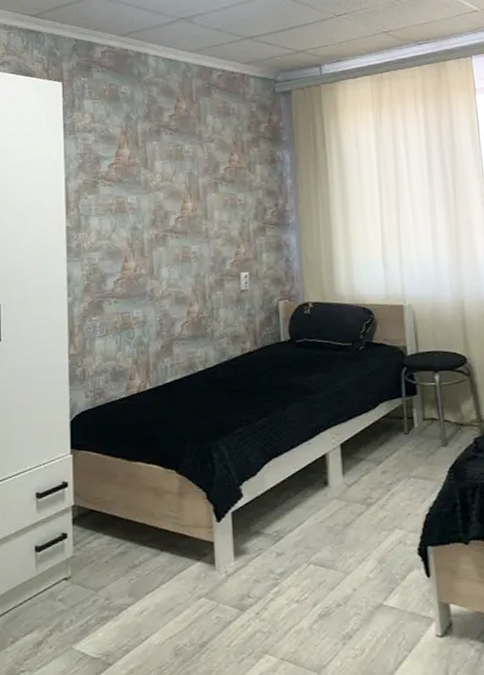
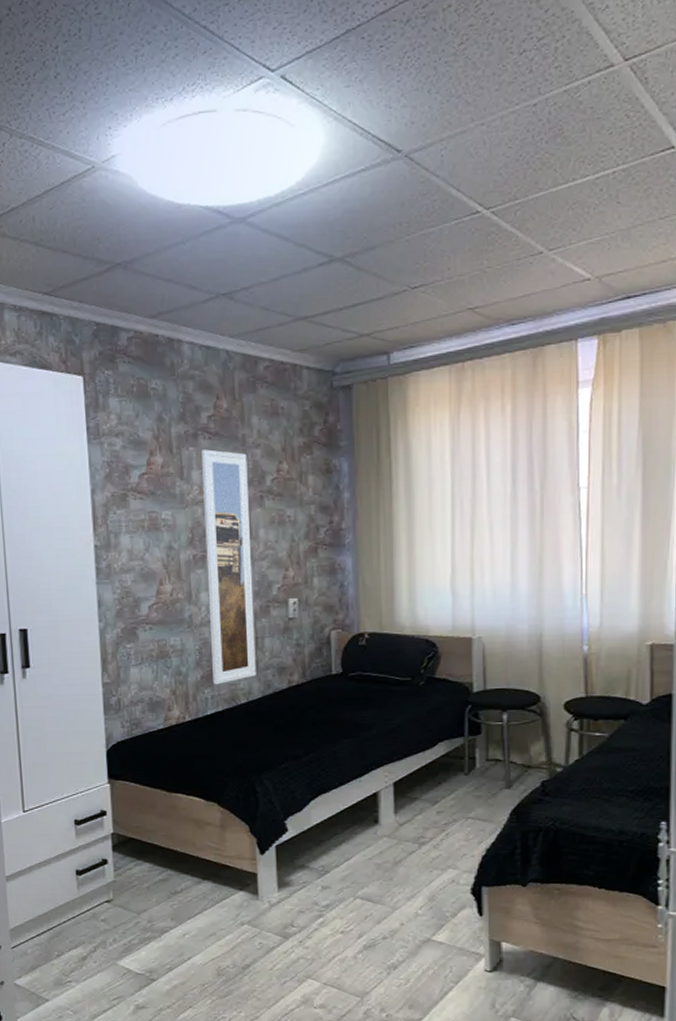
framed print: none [164,143,212,354] -> present [202,449,256,685]

